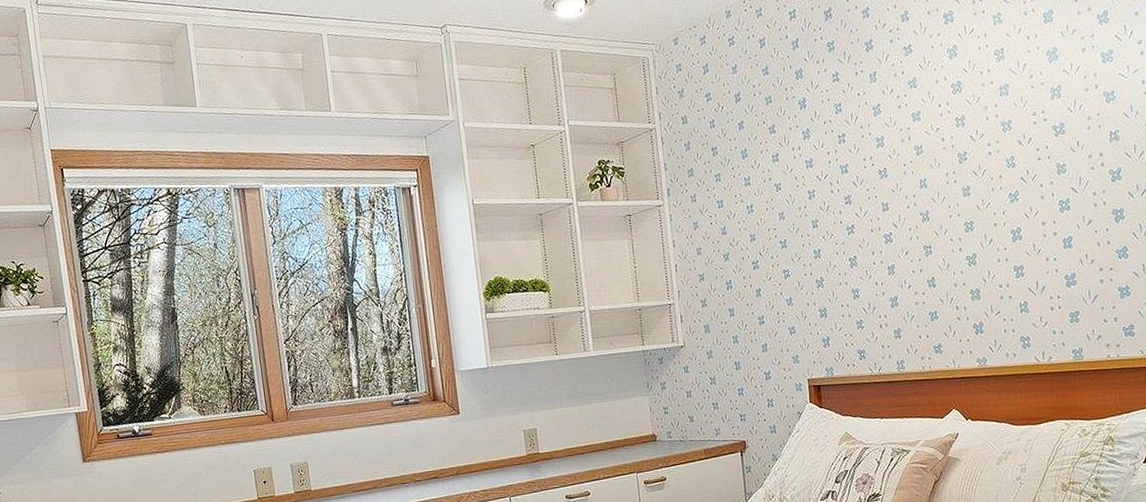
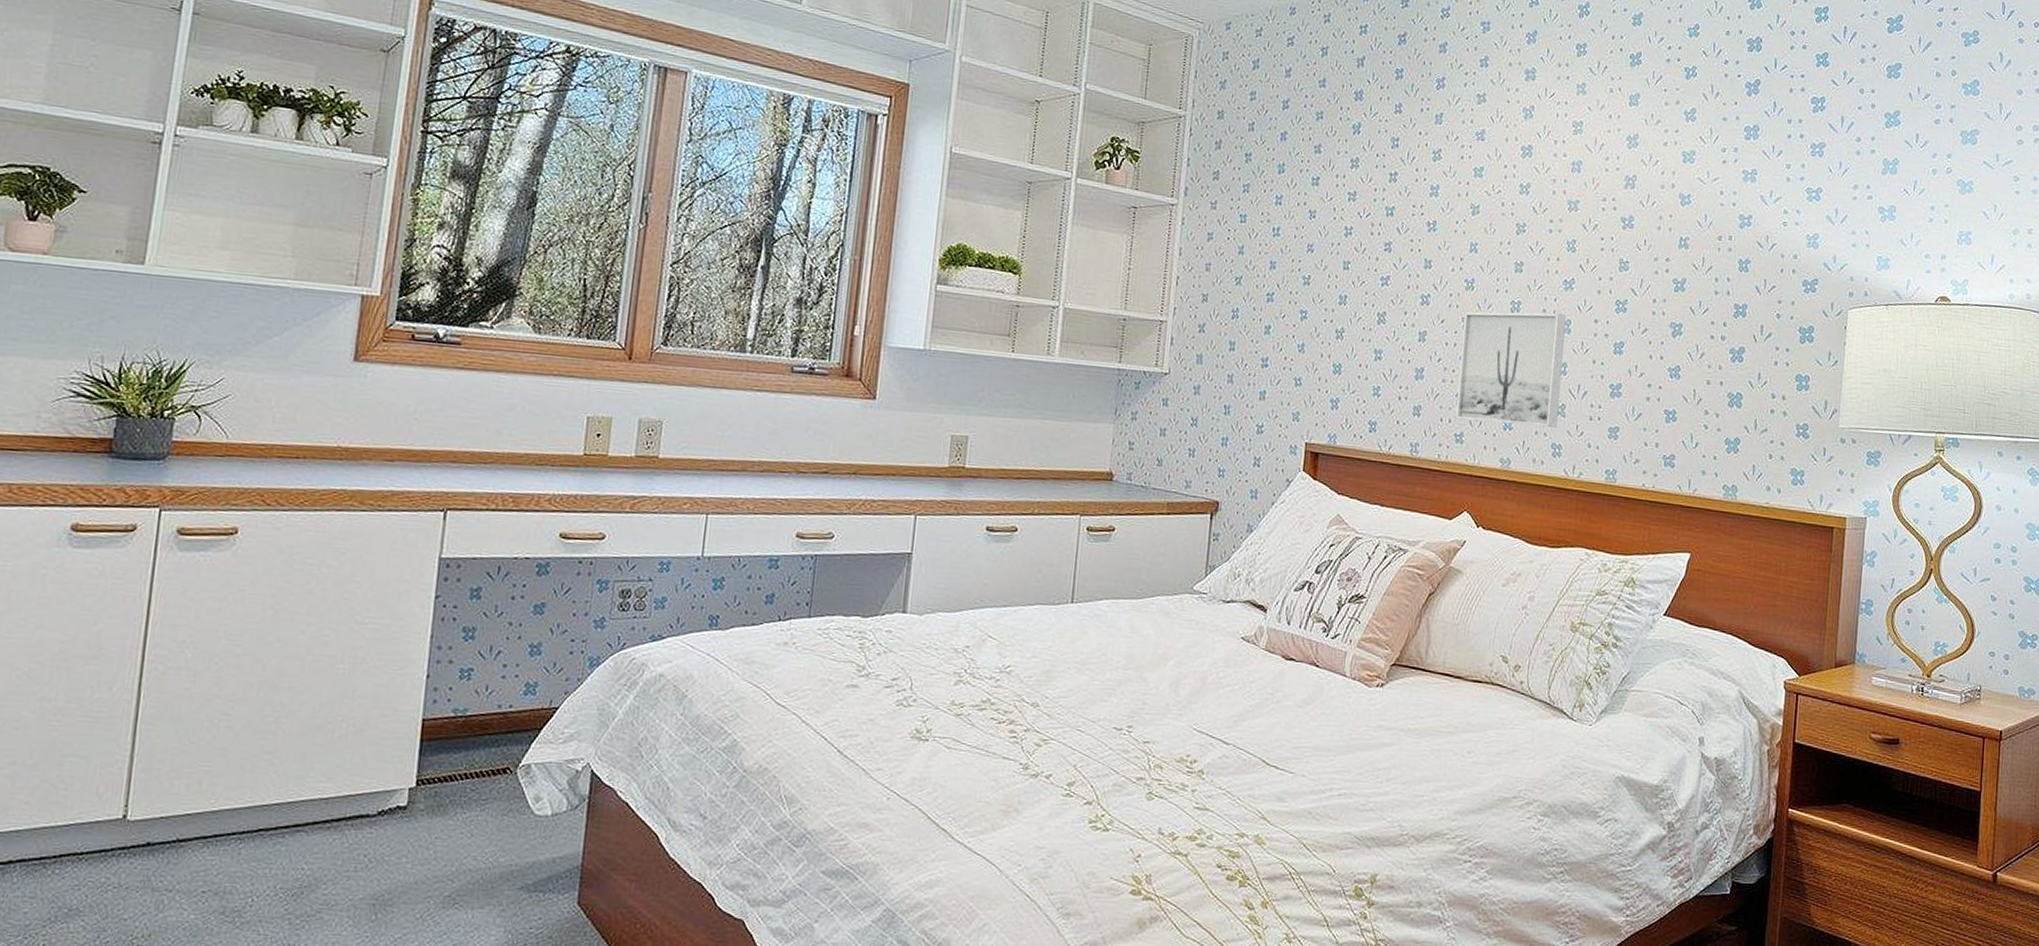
wall art: none [924,223,1023,334] -> present [1455,311,1567,428]

